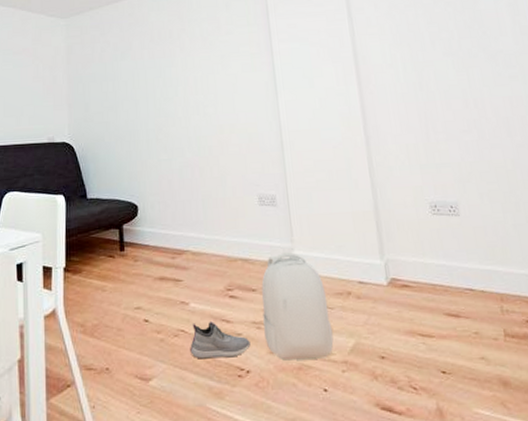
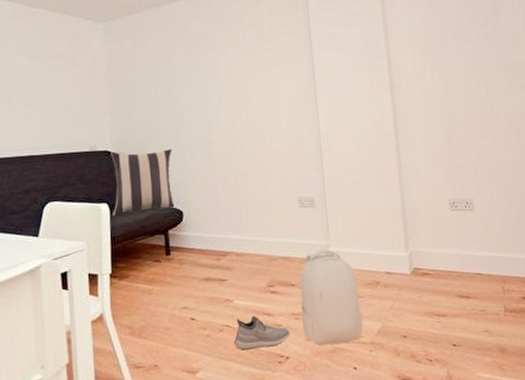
pillow: none [68,142,130,208] -> present [111,149,175,216]

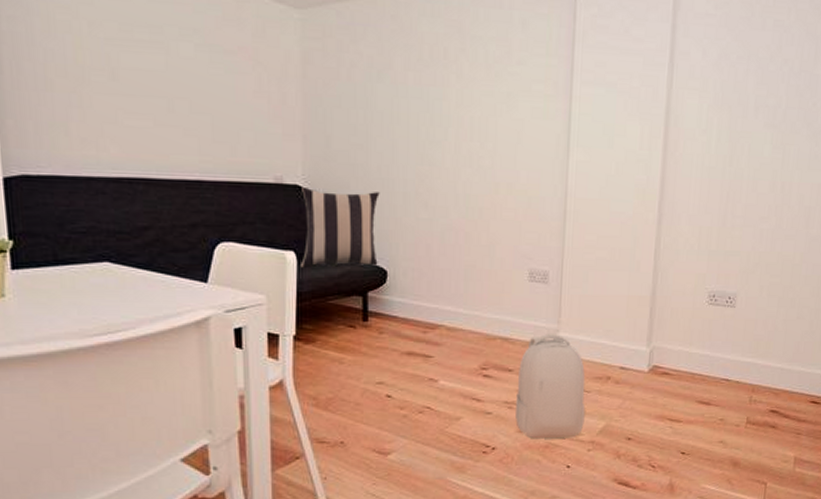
athletic shoe: present [234,315,290,350] -> none [435,400,500,436]

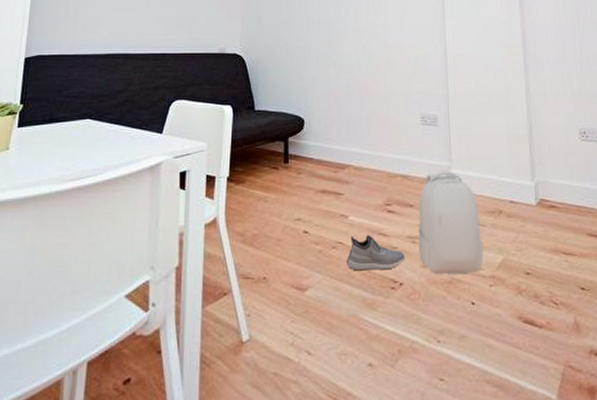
pillow: present [300,186,380,268] -> none [235,54,298,119]
athletic shoe: none [435,400,500,436] -> present [347,235,405,271]

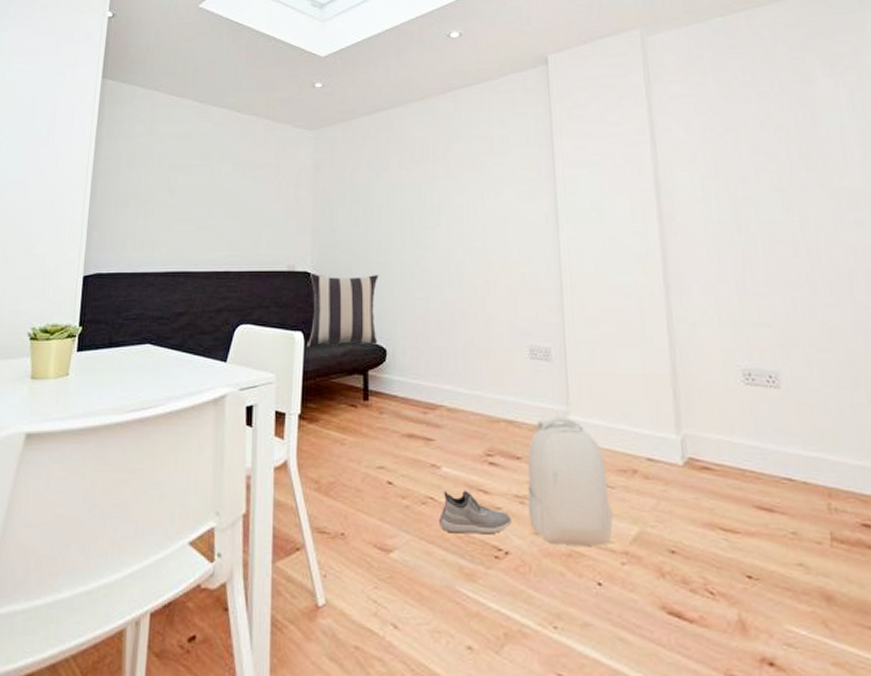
pillow: none [235,54,298,119] -> present [306,272,379,347]

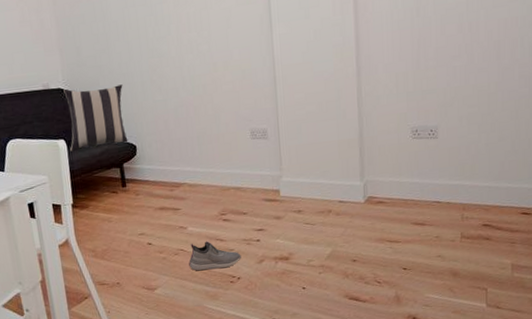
backpack: present [528,417,613,546] -> none [252,179,313,268]

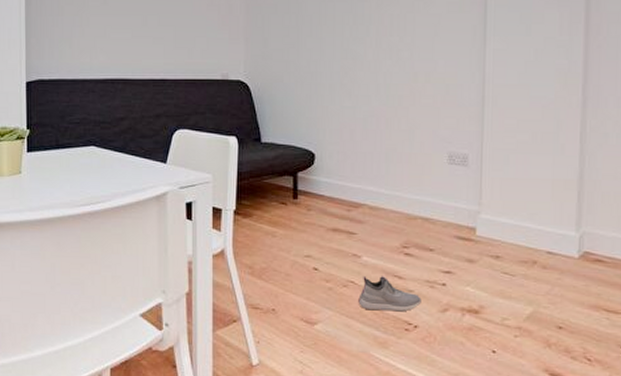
pillow: present [63,84,128,152] -> none [240,81,309,151]

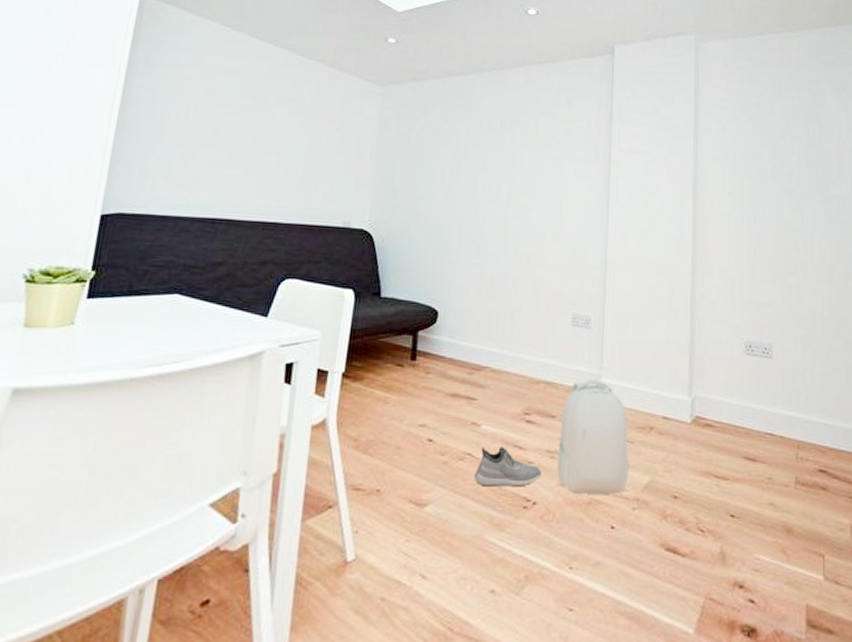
backpack: none [437,215,510,322] -> present [558,379,629,494]

